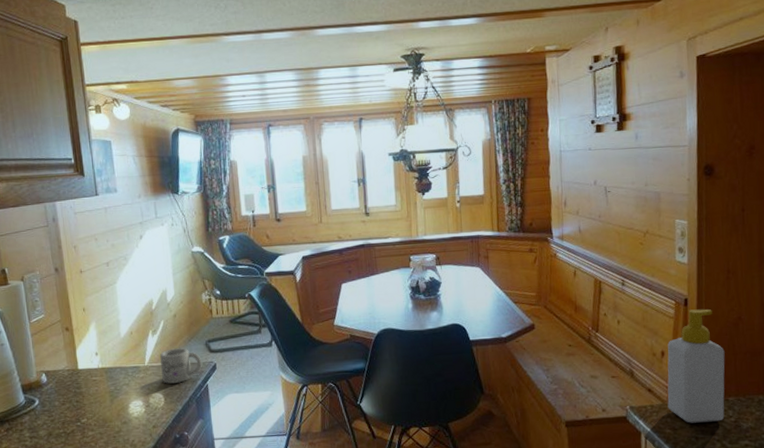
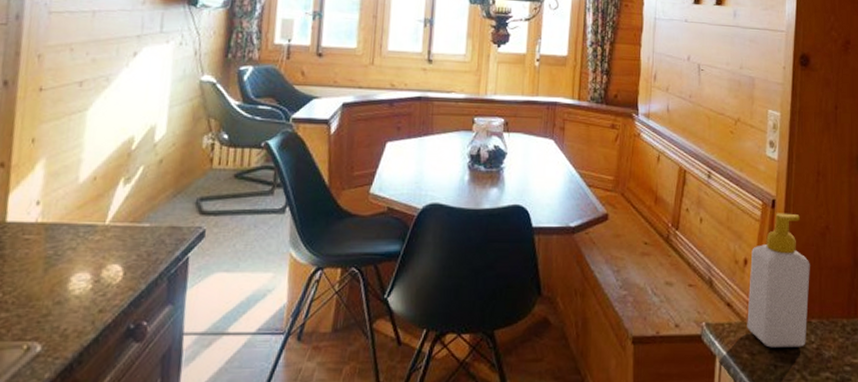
mug: present [159,348,202,384] -> none [125,205,186,252]

